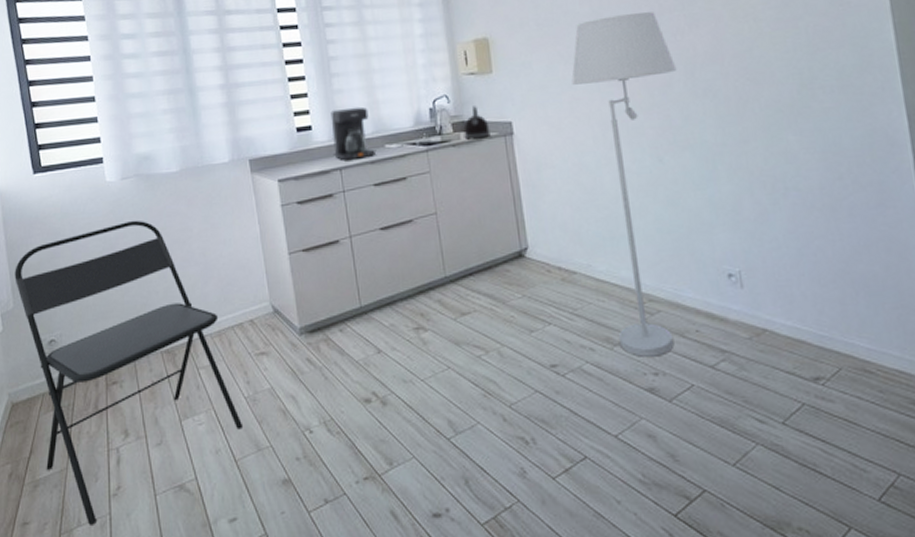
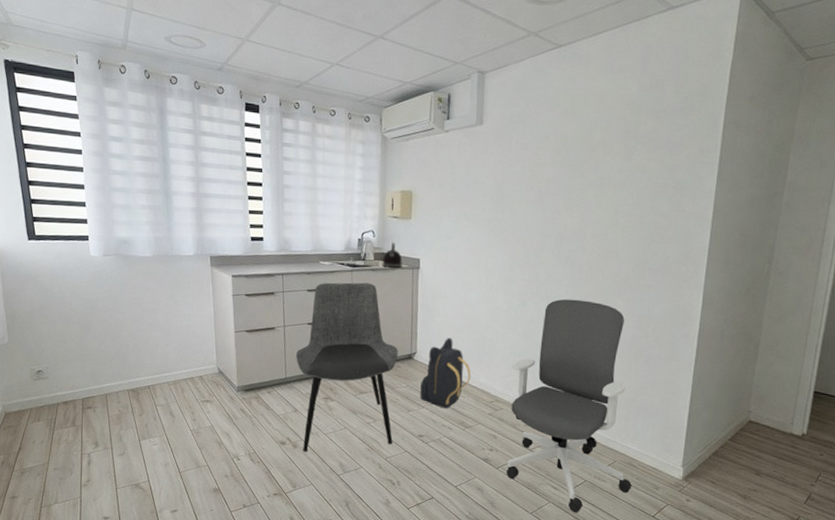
folding chair: present [15,220,242,525] -> none [10,289,187,504]
coffee maker: present [330,106,375,161] -> none [279,228,312,269]
dining chair: none [370,163,516,409] -> present [296,282,398,452]
backpack: none [541,220,608,322] -> present [420,337,471,409]
floor lamp: present [571,12,677,357] -> none [469,190,550,439]
office chair: none [661,142,876,455] -> present [506,298,632,512]

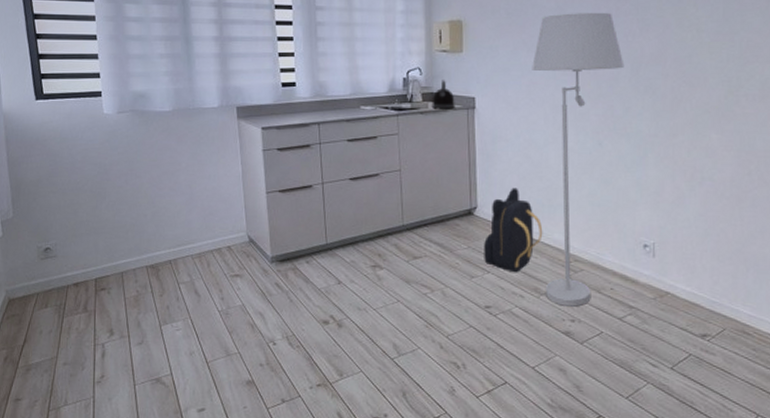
dining chair: present [296,282,398,452] -> none [337,128,456,331]
floor lamp: none [469,190,550,439] -> present [532,13,625,307]
office chair: present [506,298,632,512] -> none [591,134,748,395]

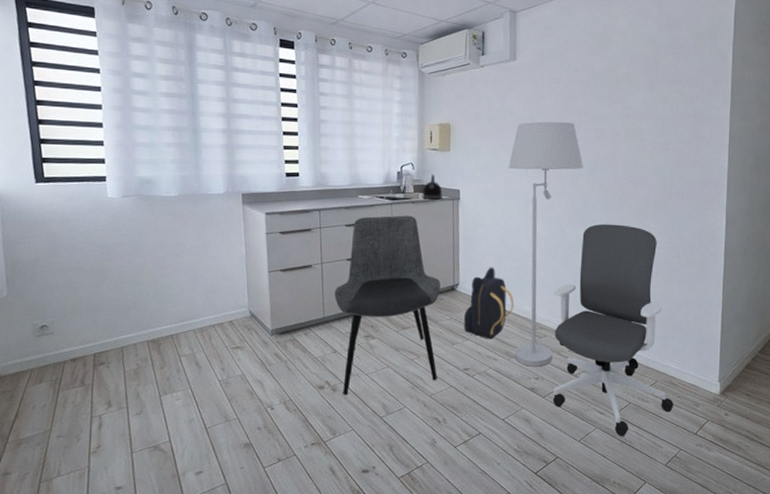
dining chair: none [337,128,456,331] -> present [334,215,441,395]
office chair: none [591,134,748,395] -> present [553,224,674,436]

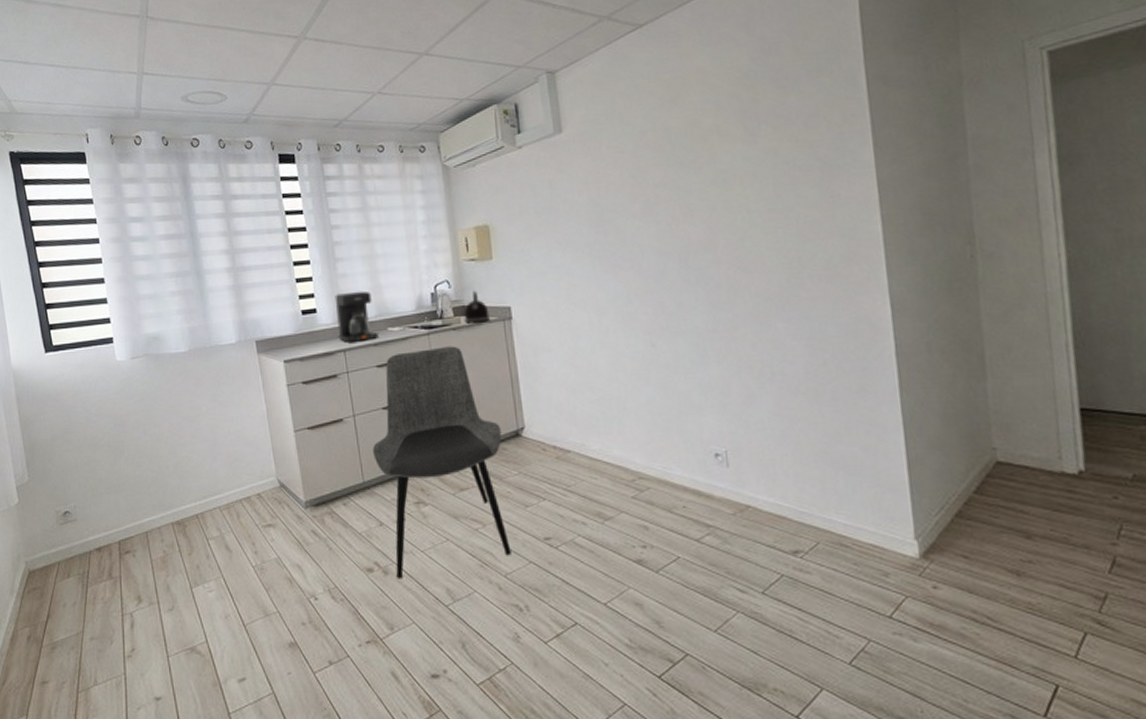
coffee maker: none [315,162,350,205] -> present [335,290,378,344]
backpack: present [464,267,514,340] -> none [536,402,601,498]
floor lamp: present [508,121,584,367] -> none [569,201,671,531]
office chair: present [553,224,674,436] -> none [652,328,850,623]

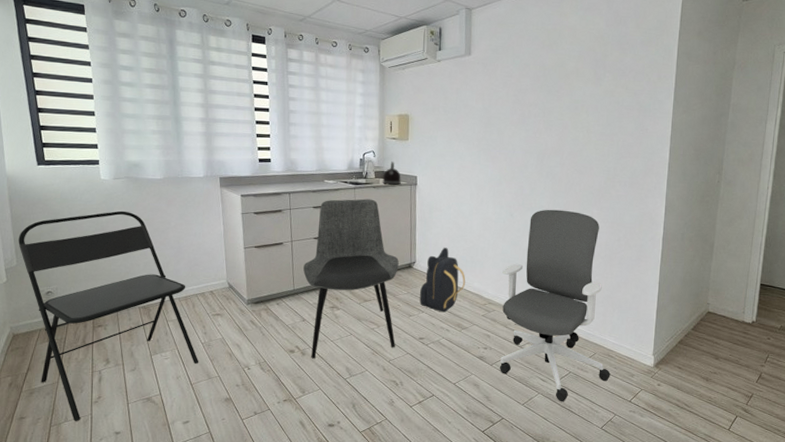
folding chair: none [29,398,250,684] -> present [18,210,198,421]
coffee maker: present [335,290,378,344] -> none [286,150,317,188]
backpack: none [536,402,601,498] -> present [420,247,466,313]
office chair: none [652,328,850,623] -> present [500,209,611,401]

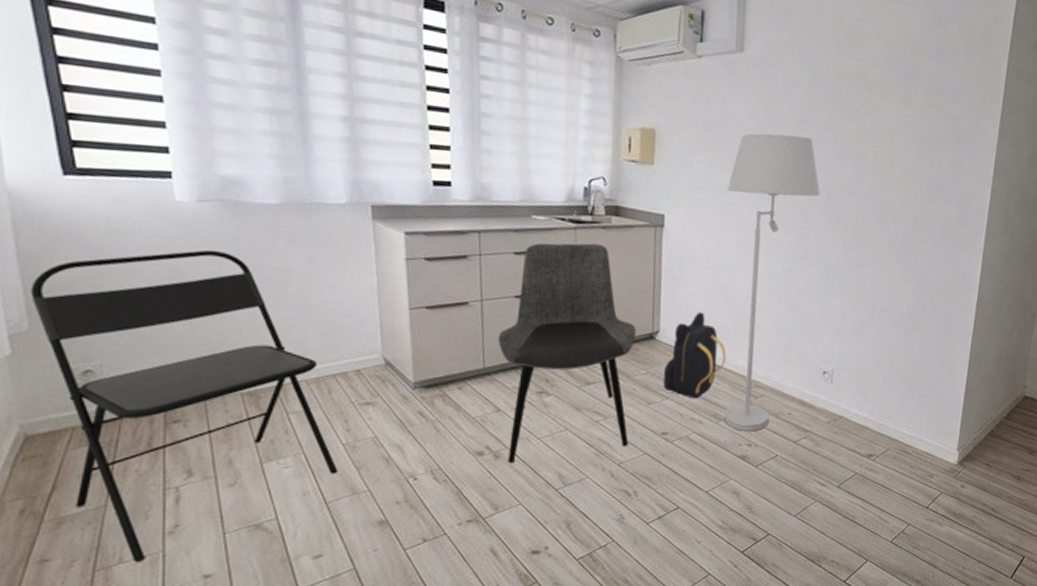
kettle: present [382,161,401,185] -> none [615,193,642,226]
floor lamp: none [462,113,533,338] -> present [724,133,821,432]
office chair: present [500,209,611,401] -> none [767,264,906,510]

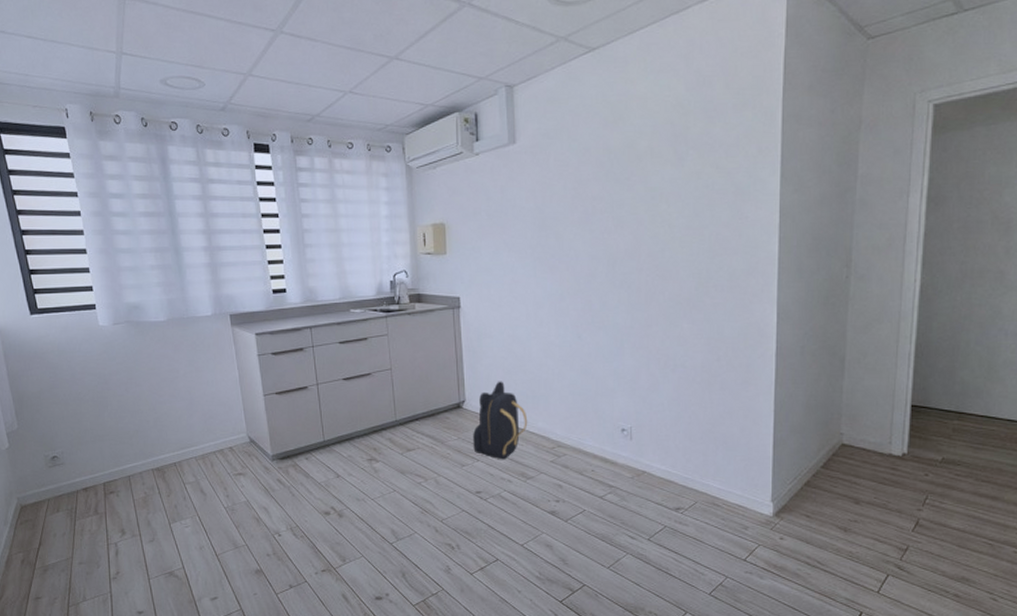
folding chair: present [31,249,337,562] -> none [17,360,222,600]
dining chair: present [498,243,636,462] -> none [333,328,448,520]
floor lamp: present [724,133,821,432] -> none [513,212,601,488]

